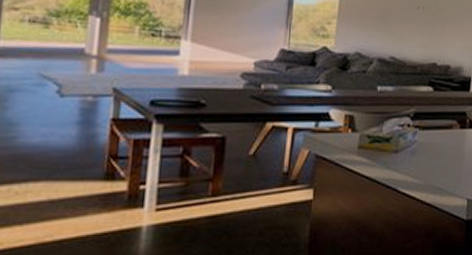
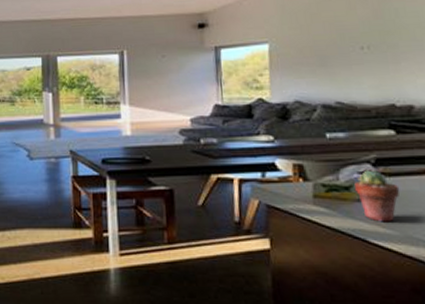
potted succulent: none [394,123,429,172] -> present [354,170,400,222]

